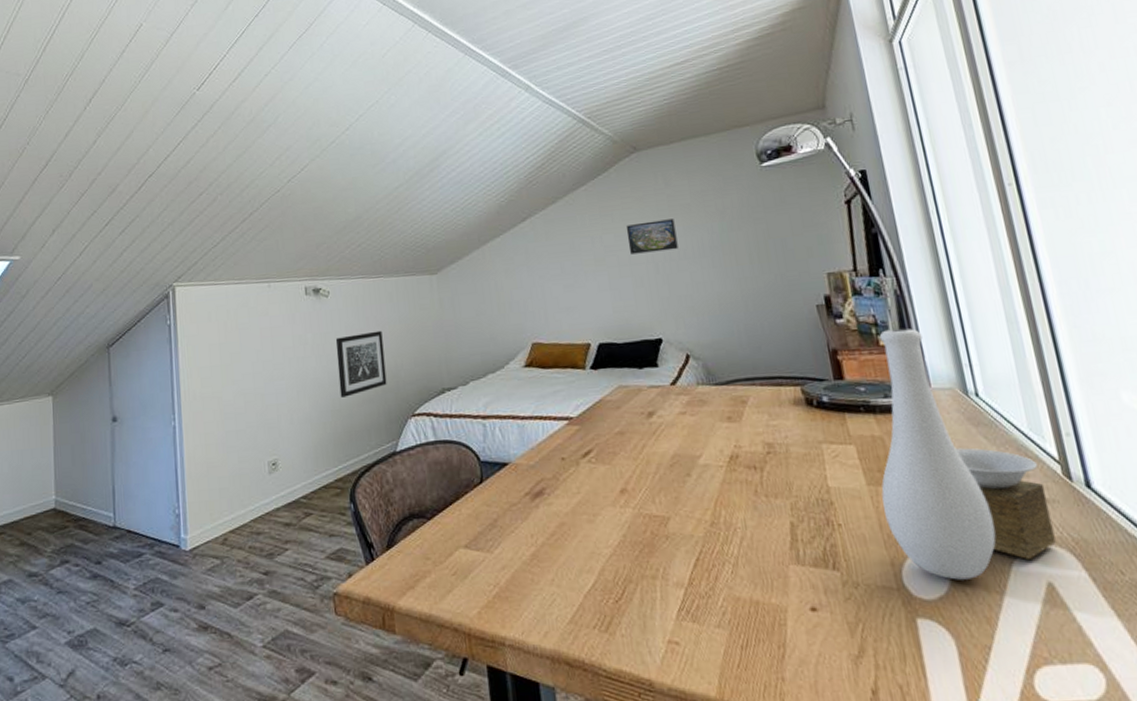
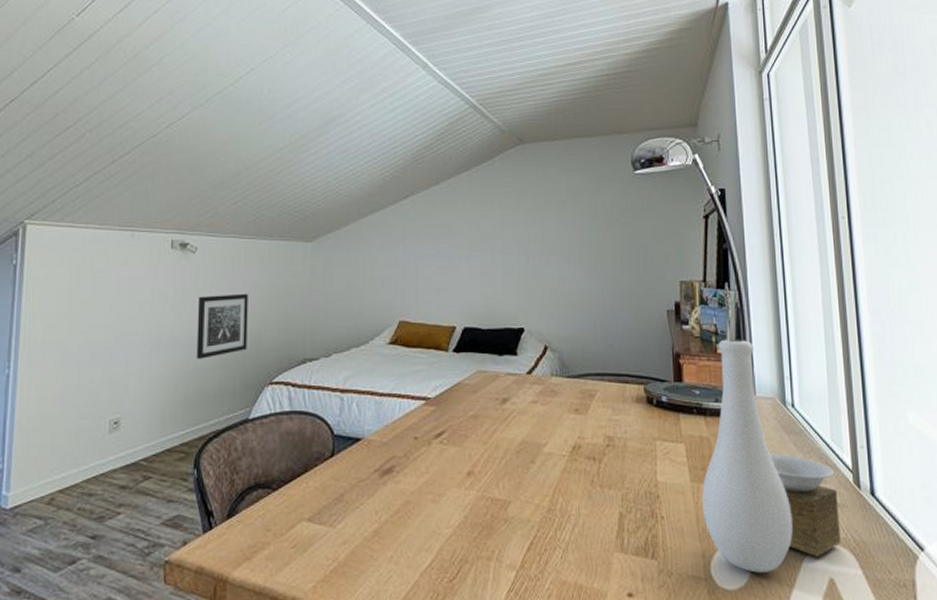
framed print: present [626,219,679,255] -> none [503,213,550,244]

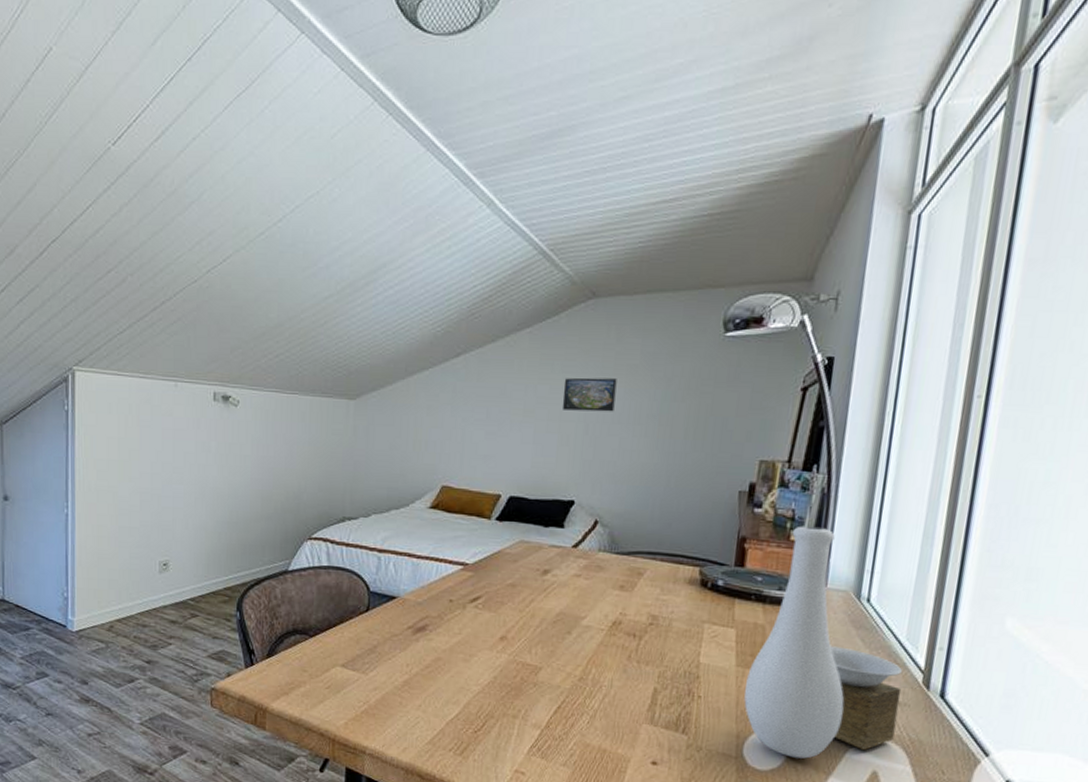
wall art: present [196,293,248,359] -> none [238,449,289,511]
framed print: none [503,213,550,244] -> present [562,377,617,412]

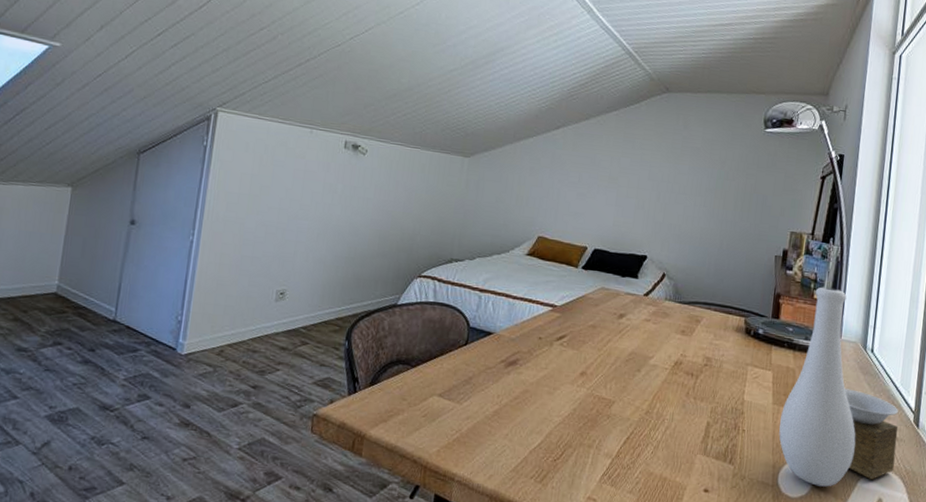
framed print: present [562,377,617,412] -> none [639,154,683,185]

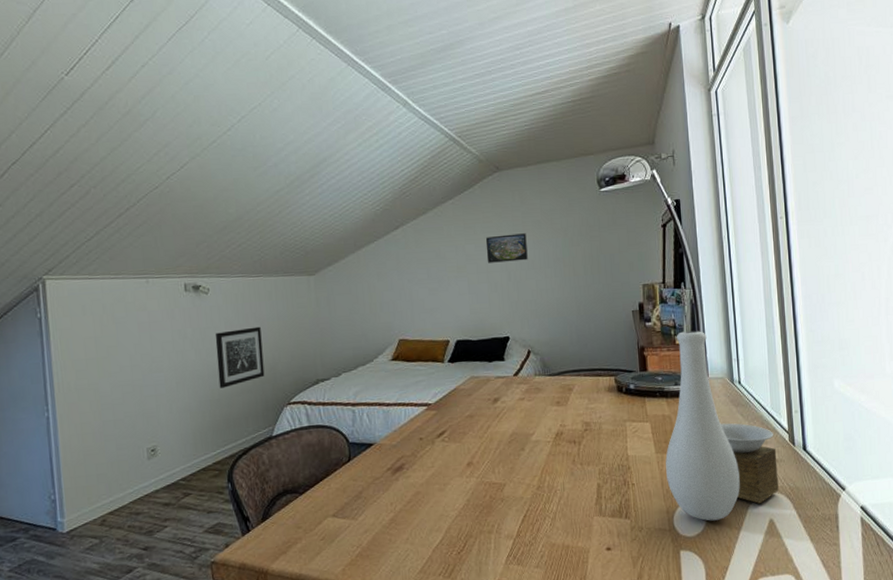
wall art: none [357,193,408,248] -> present [215,326,265,388]
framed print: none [639,154,683,185] -> present [485,233,528,263]

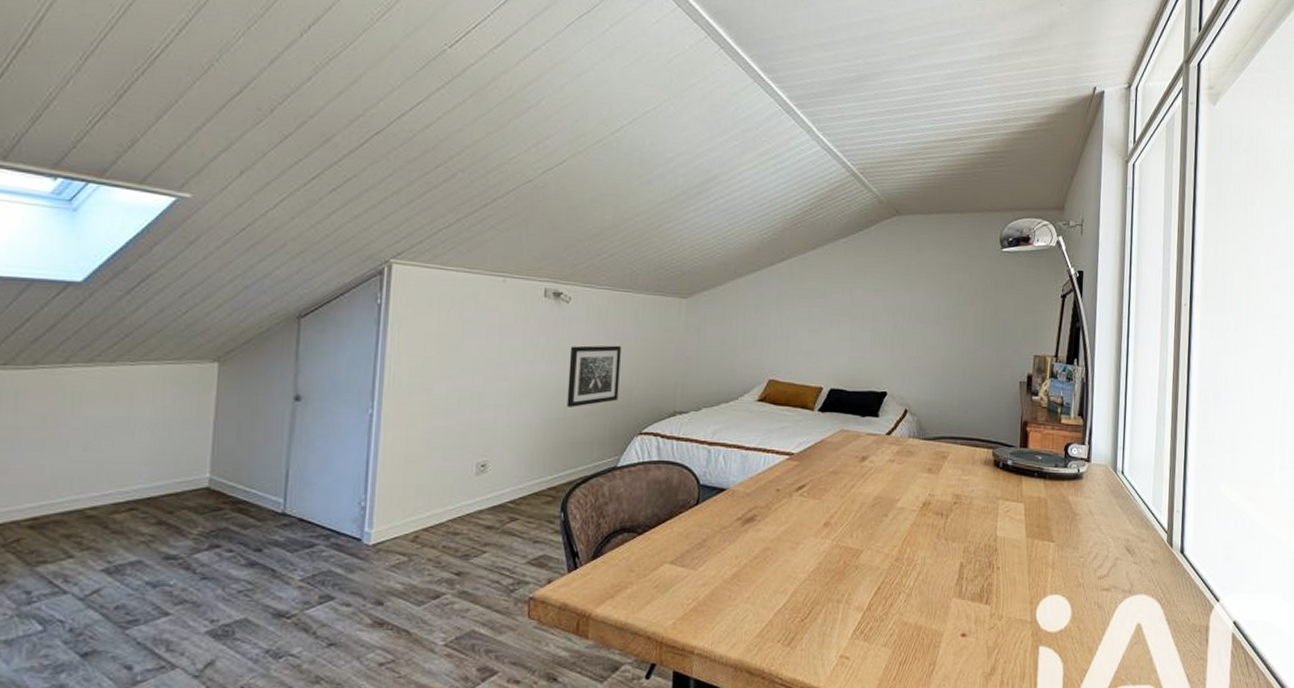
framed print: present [485,233,528,263] -> none [874,282,919,313]
vase: present [665,330,779,521] -> none [1034,410,1153,618]

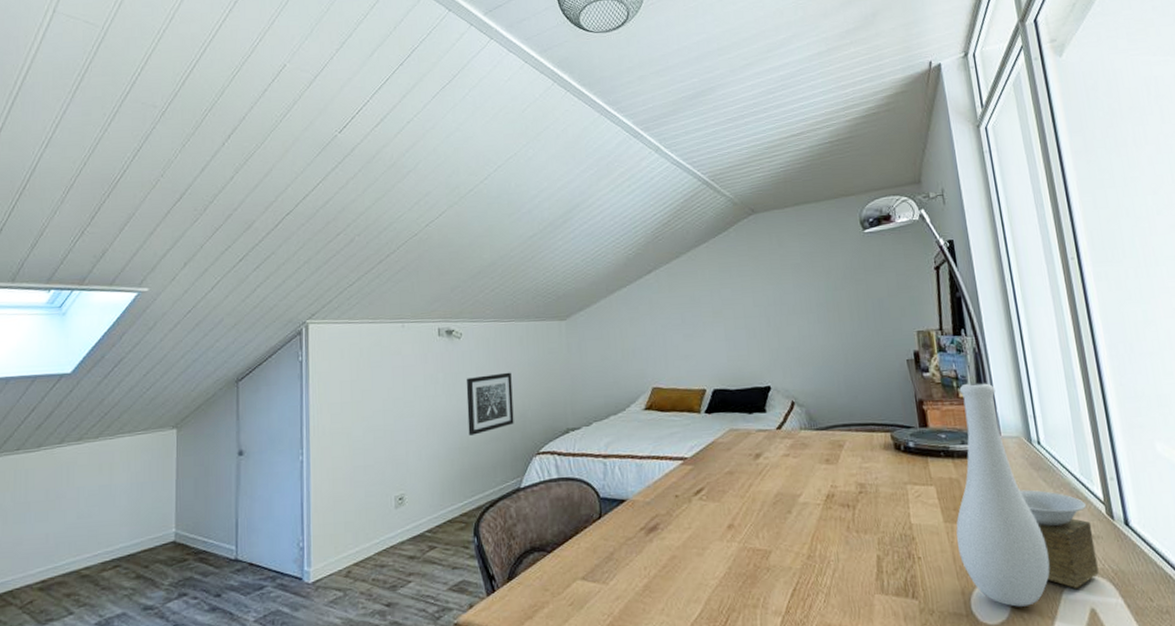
vase: none [1034,410,1153,618] -> present [956,382,1099,607]

